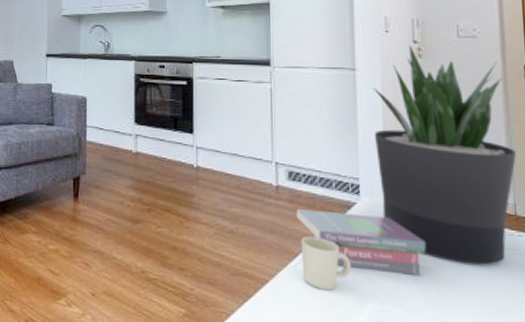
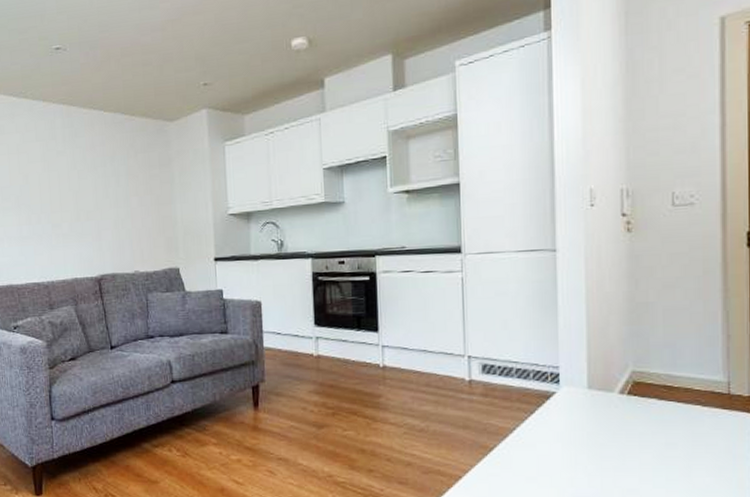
books: present [296,209,426,275] -> none [490,402,630,461]
mug: present [301,236,351,291] -> none [496,429,549,482]
planter: present [373,45,516,265] -> none [575,218,733,447]

